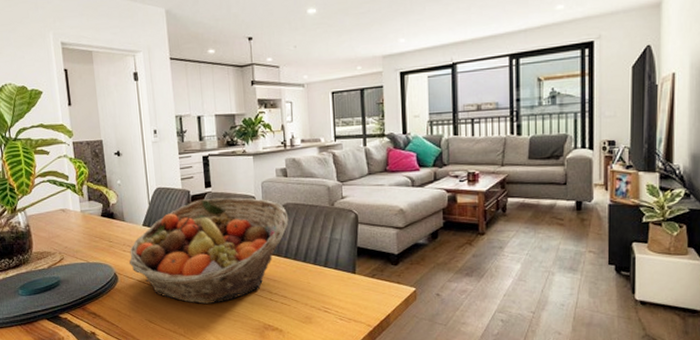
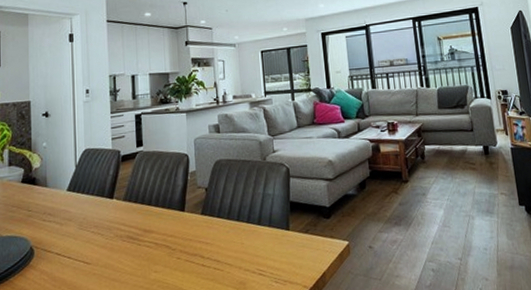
fruit basket: present [129,197,289,305] -> none [49,155,222,277]

